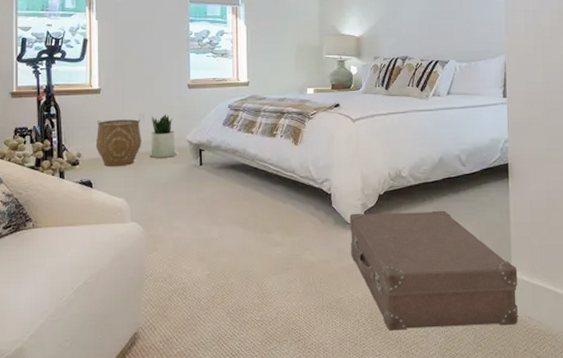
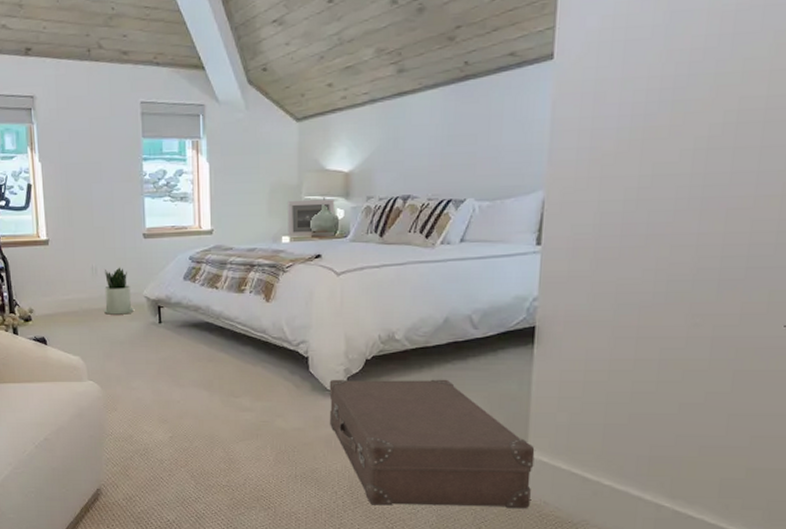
basket: present [95,119,142,167] -> none [47,273,96,324]
picture frame: none [310,58,351,89] -> present [286,199,336,237]

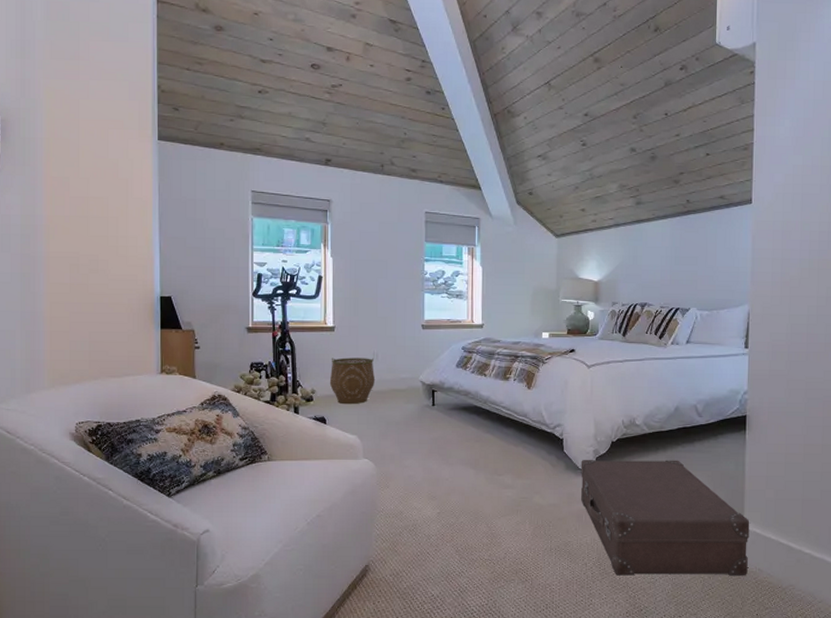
basket: none [47,273,96,324] -> present [329,357,376,405]
planter: present [103,267,134,315] -> none [381,354,410,397]
picture frame: present [286,199,336,237] -> none [547,302,587,334]

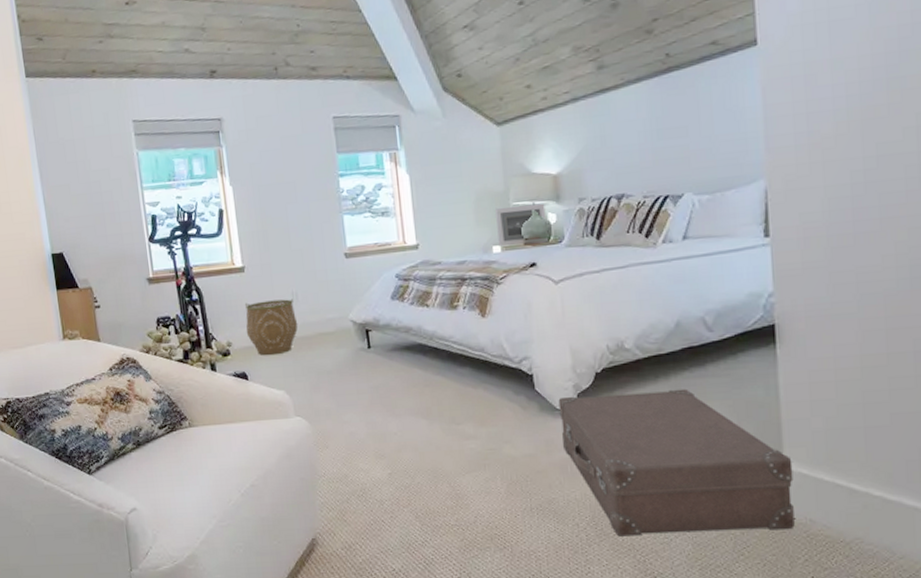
picture frame: none [547,302,587,334] -> present [494,203,550,247]

